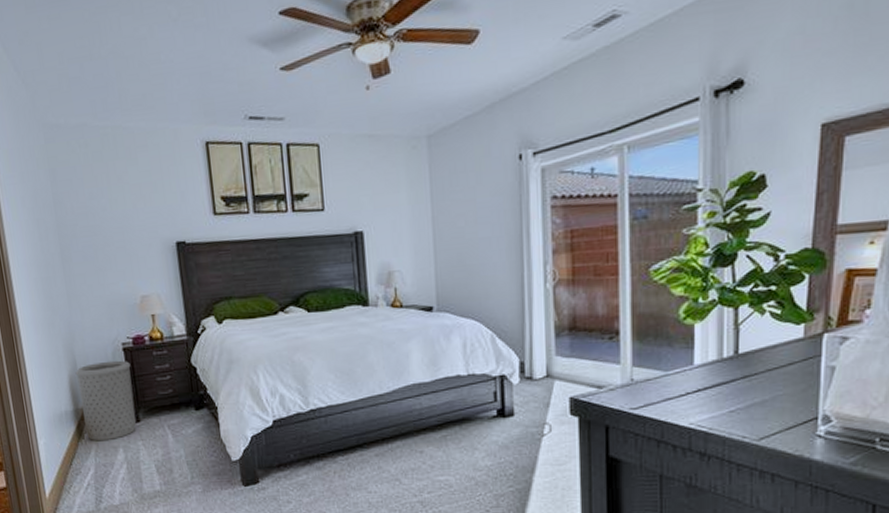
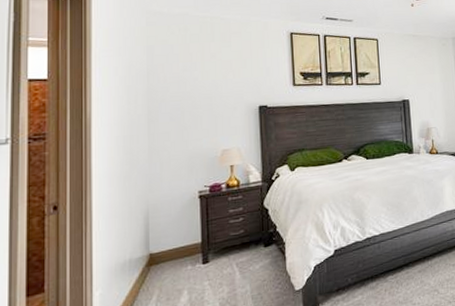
laundry basket: present [75,360,137,442] -> none [146,207,205,286]

